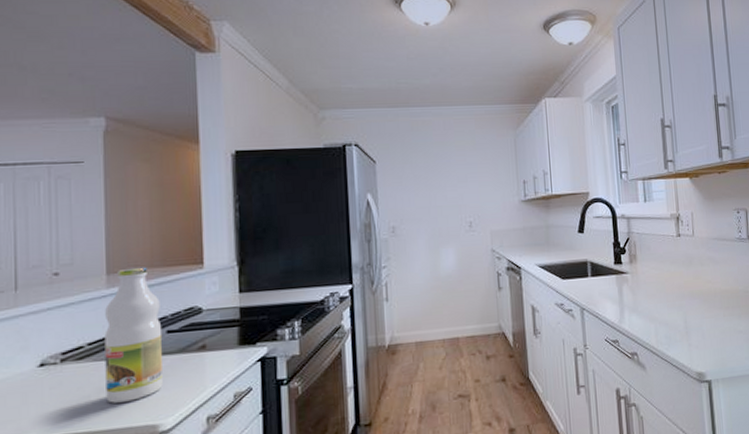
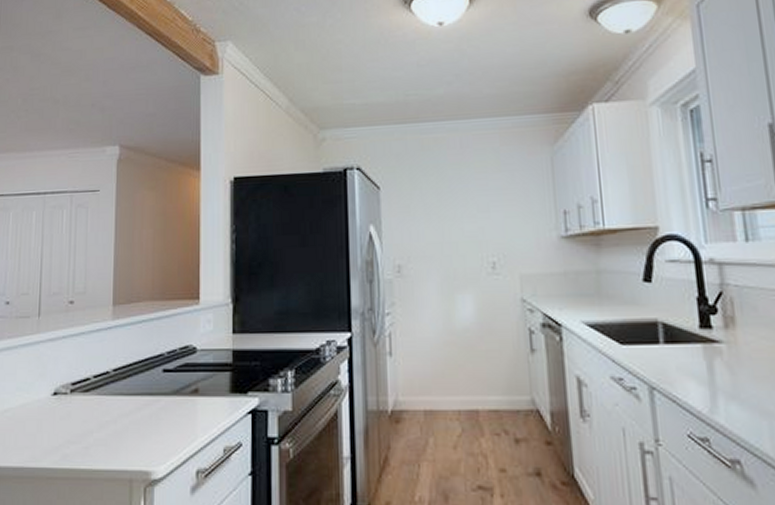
bottle: present [104,267,163,404] -> none [106,299,159,442]

